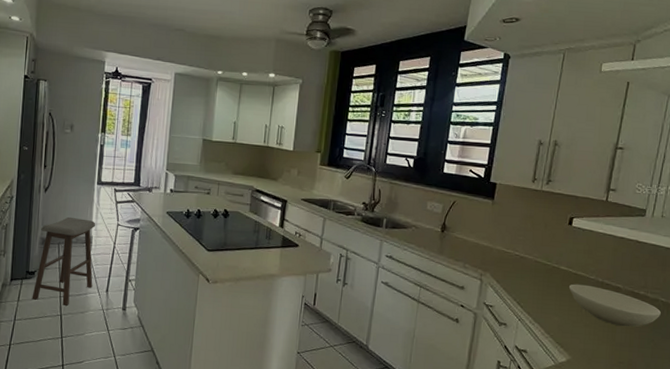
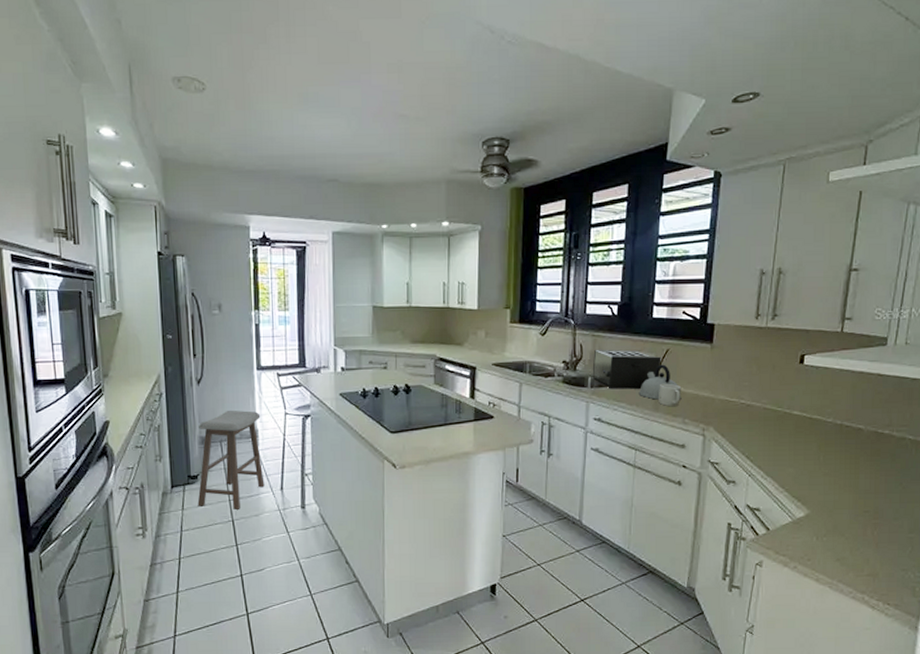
toaster: none [387,195,449,233] -> present [592,349,661,389]
kettle: none [426,213,464,247] -> present [638,364,682,401]
mug: none [443,230,465,252] -> present [659,383,682,407]
bowl: present [568,284,662,327] -> none [803,429,910,472]

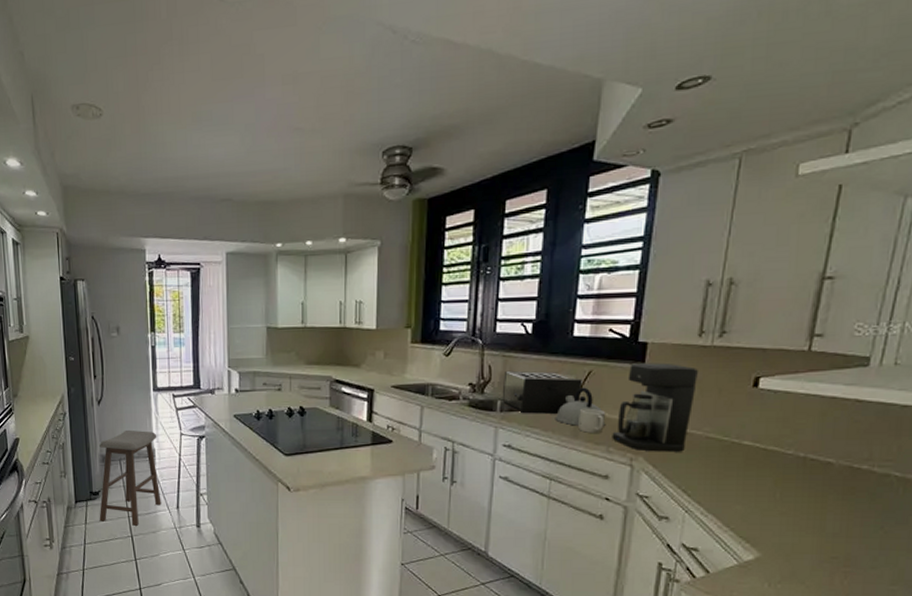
coffee maker: none [687,342,756,422] -> present [612,363,698,452]

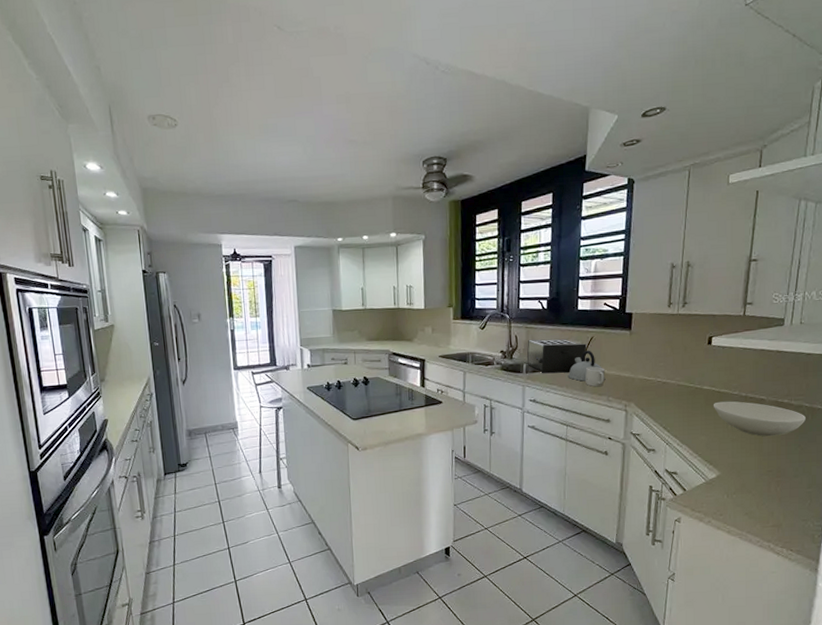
bar stool: present [99,429,161,526] -> none [185,405,245,492]
coffee maker: present [612,363,698,452] -> none [610,328,669,398]
bowl: none [755,462,896,512] -> present [713,401,807,437]

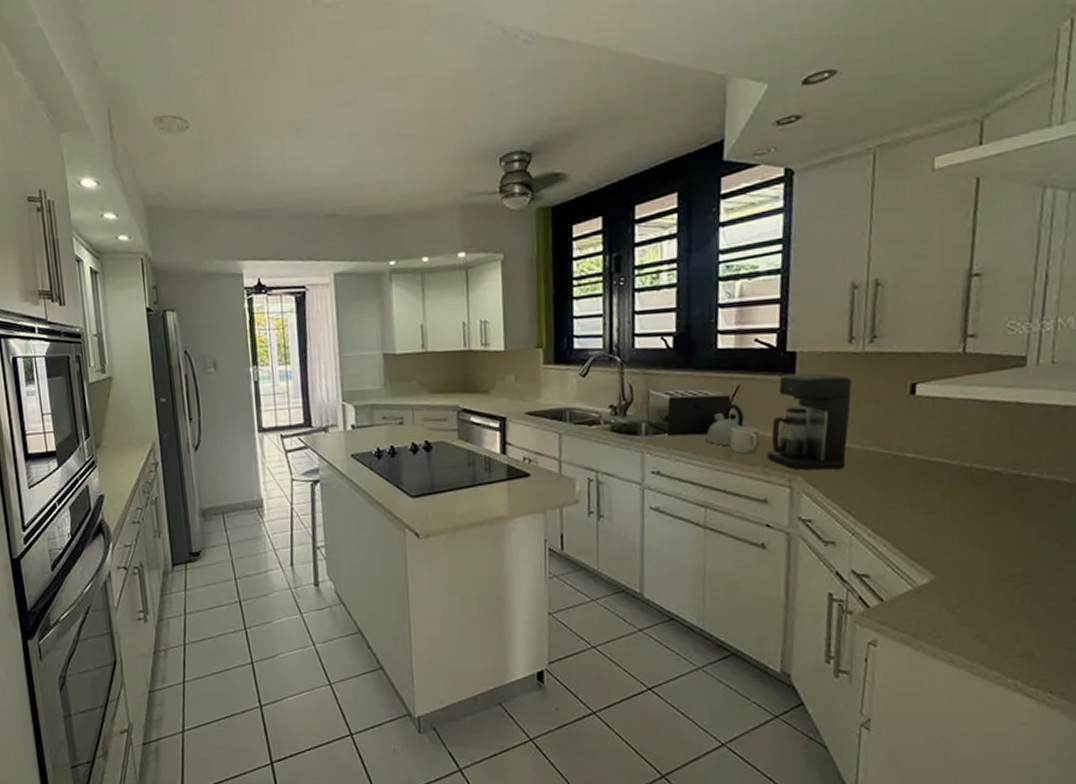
coffee maker: none [610,328,669,398] -> present [767,373,852,470]
bowl: present [713,401,807,437] -> none [920,474,1067,526]

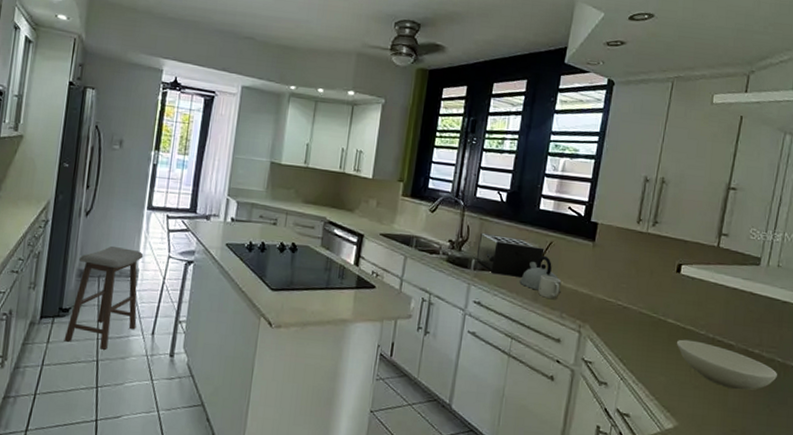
bar stool: none [198,478,273,589] -> present [64,245,144,350]
coffee maker: present [767,373,852,470] -> none [565,239,636,324]
bowl: none [920,474,1067,526] -> present [676,339,778,390]

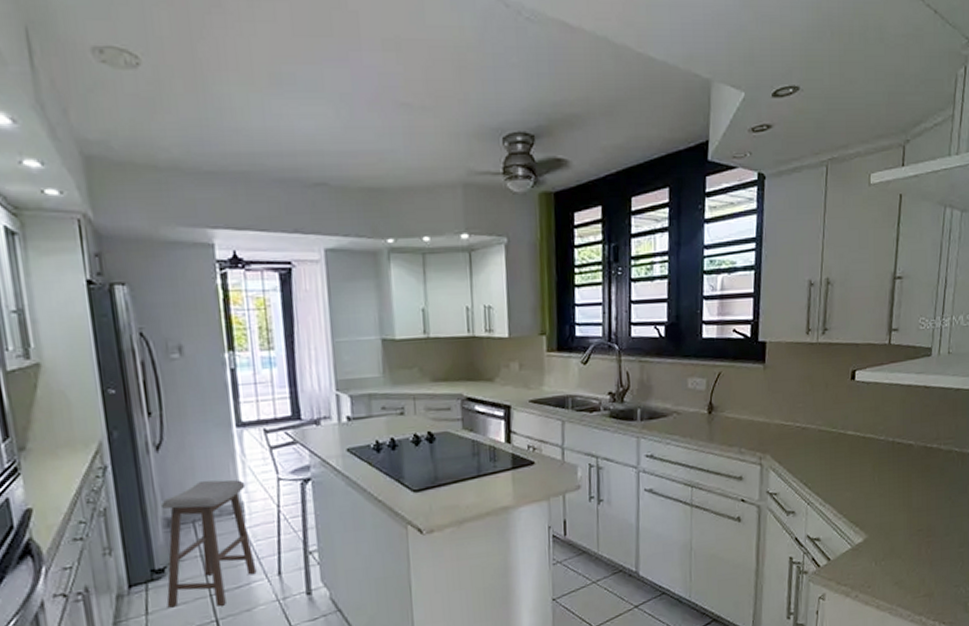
toaster: present [476,232,545,277] -> none [641,375,714,421]
kettle: present [519,255,561,294] -> none [691,389,737,430]
mug: present [538,274,562,300] -> none [712,410,736,436]
bowl: present [676,339,778,390] -> none [858,448,957,489]

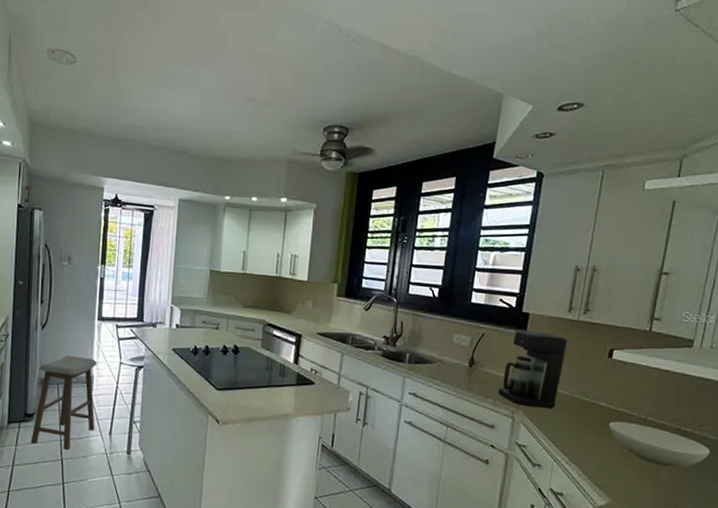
coffee maker: none [742,361,808,449] -> present [498,330,567,409]
bowl: none [858,448,957,489] -> present [608,421,711,467]

